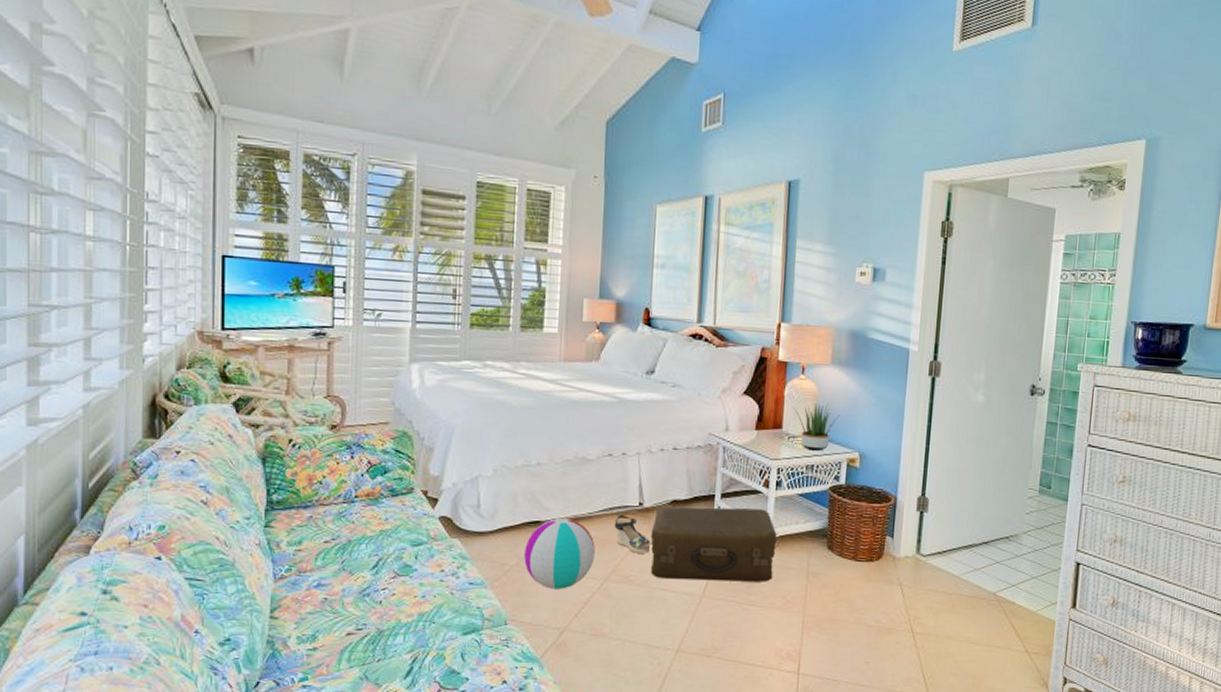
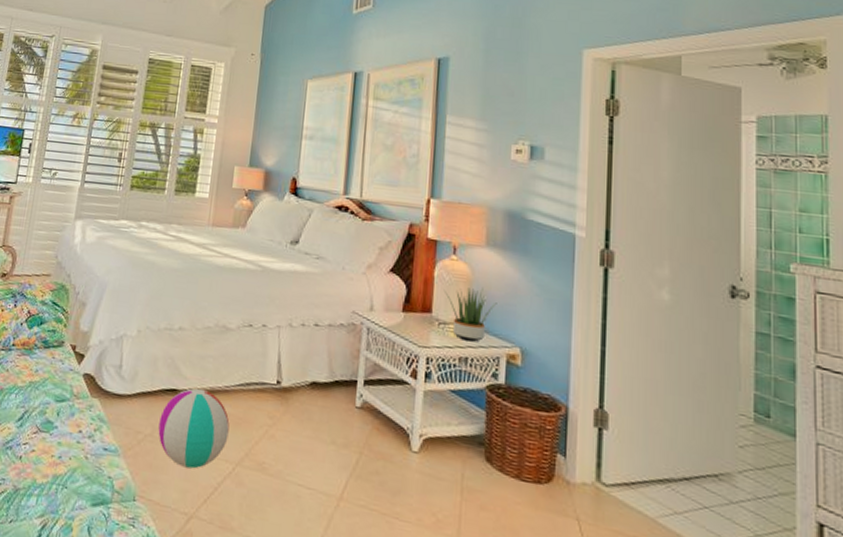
sandal: present [614,514,651,553] -> none [250,391,288,439]
suitcase: present [650,505,777,582] -> none [285,386,426,492]

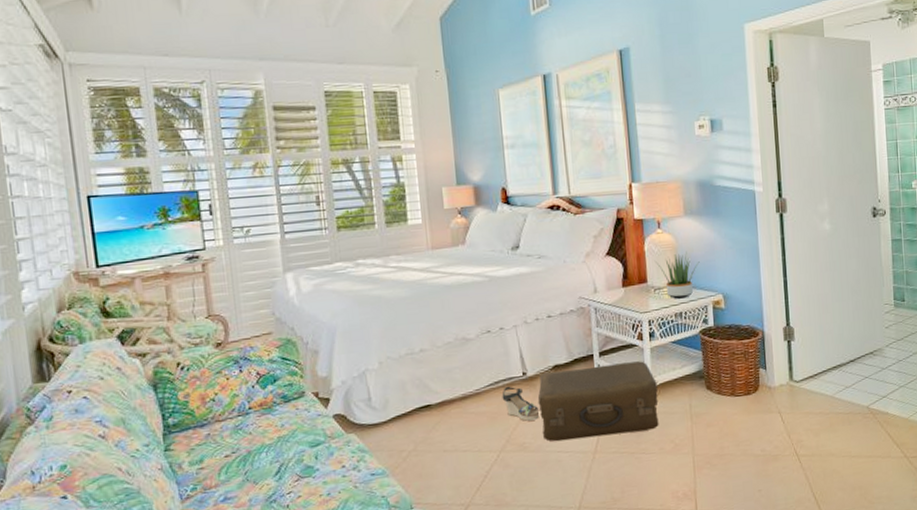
beach ball: present [158,388,230,469] -> none [419,397,488,468]
sandal: none [250,391,288,439] -> present [501,386,540,421]
suitcase: none [285,386,426,492] -> present [537,361,659,442]

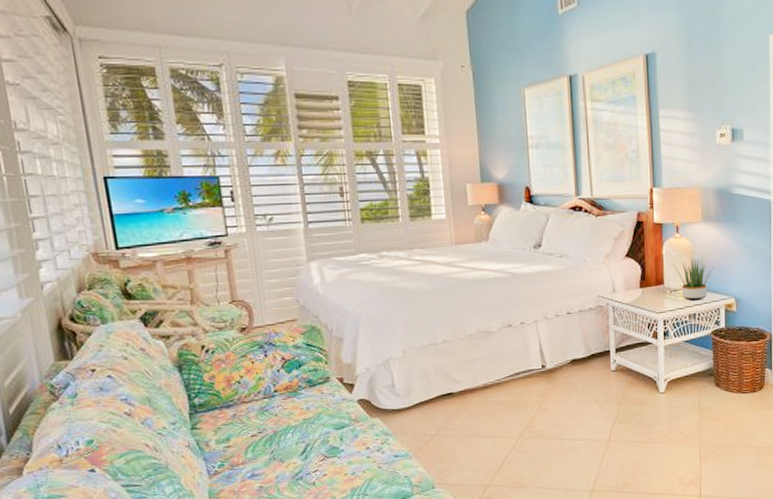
sandal: present [501,386,540,421] -> none [521,377,558,411]
suitcase: present [537,361,659,442] -> none [555,358,670,430]

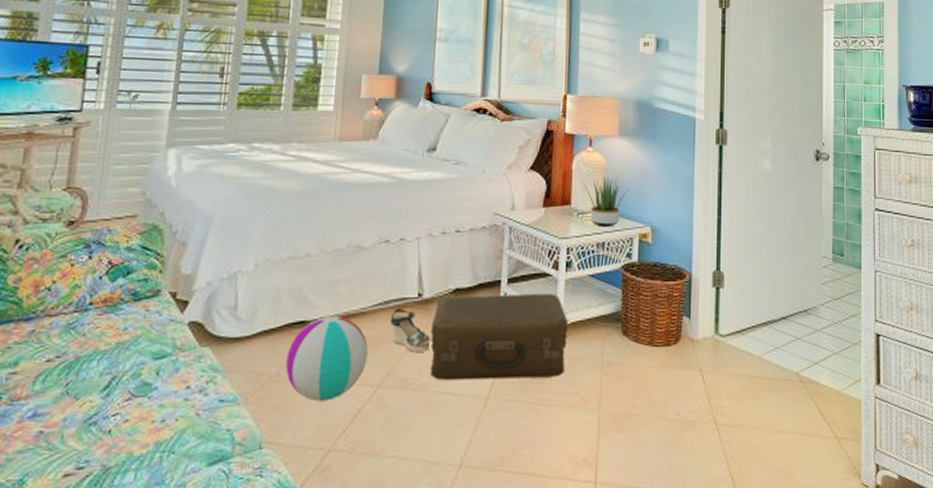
beach ball: none [442,387,507,452] -> present [285,315,368,401]
sandal: none [521,377,558,411] -> present [390,307,431,352]
suitcase: none [555,358,670,430] -> present [429,294,568,381]

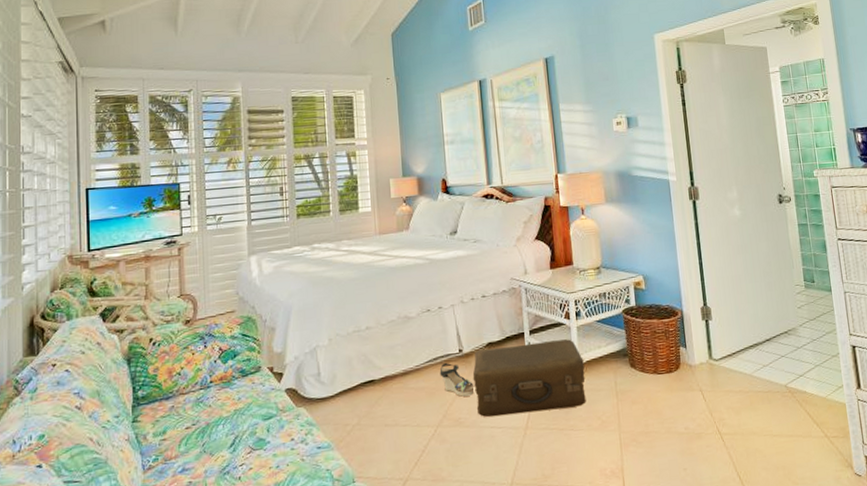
beach ball: present [285,315,368,401] -> none [363,373,426,442]
potted plant: present [581,175,630,227] -> none [579,236,621,280]

